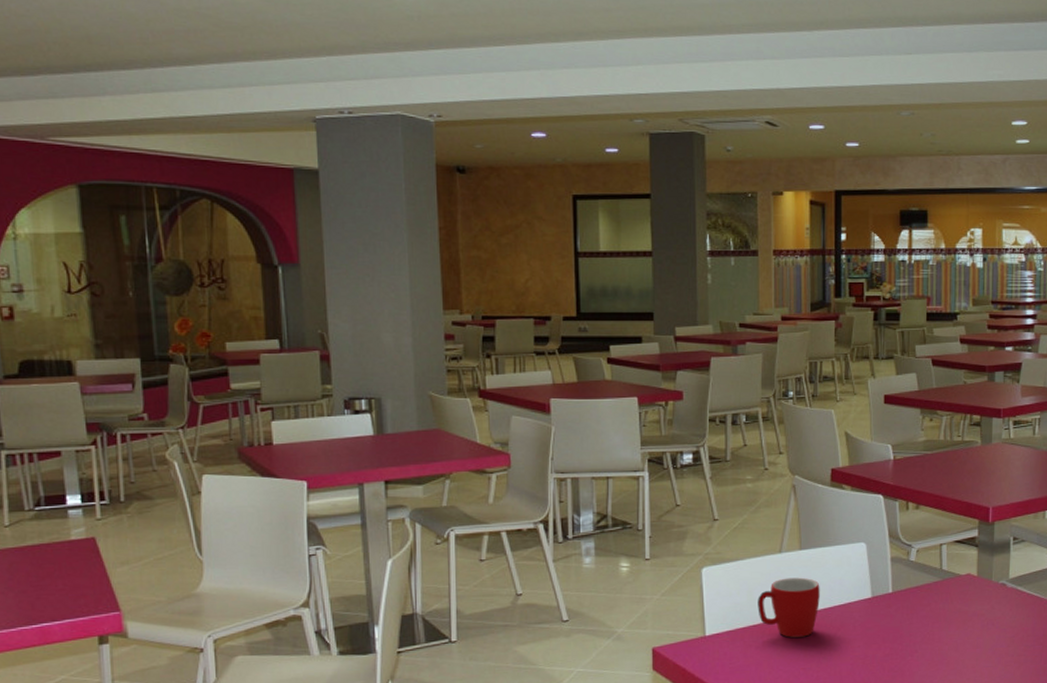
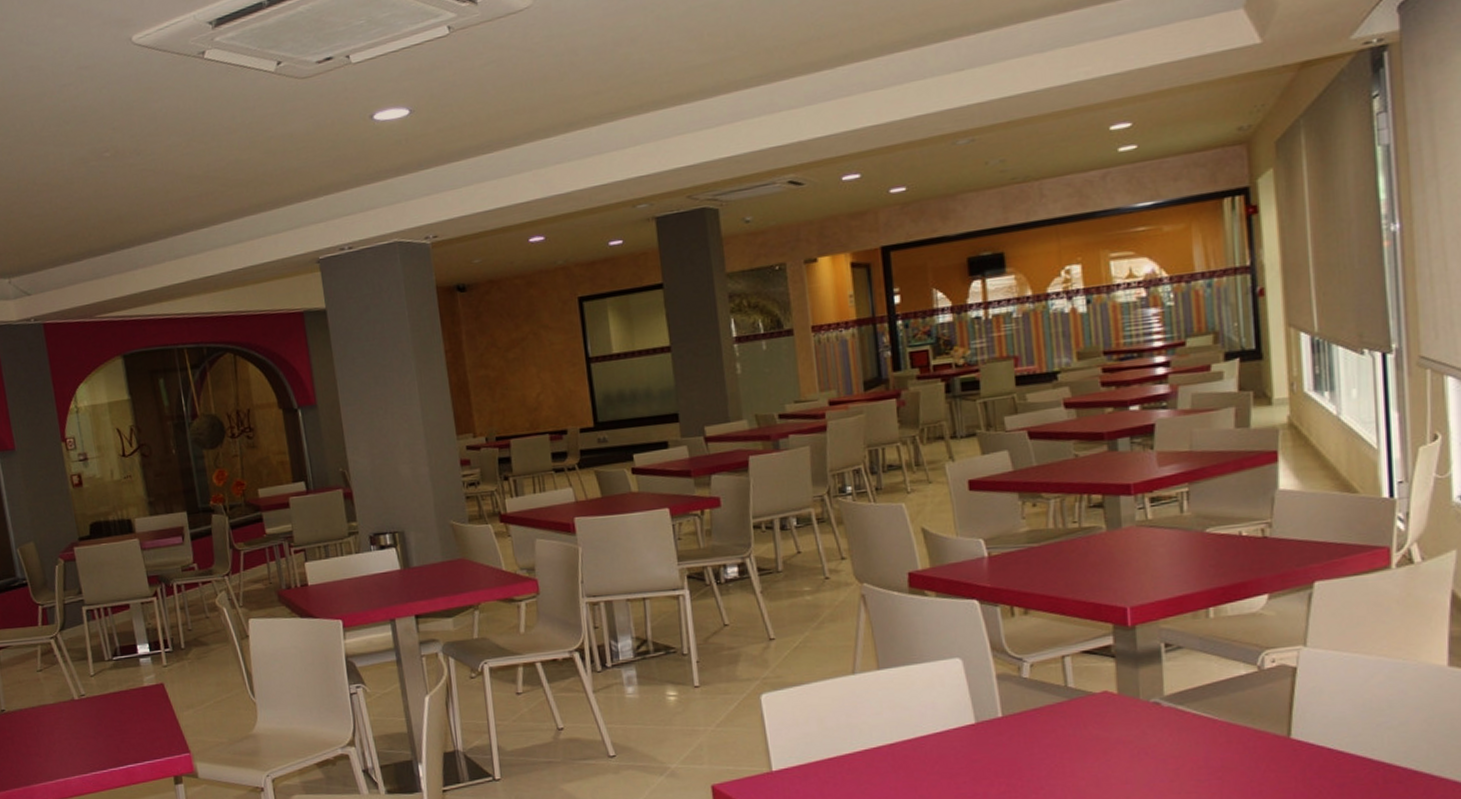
mug: present [758,577,820,638] -> none [831,701,909,773]

